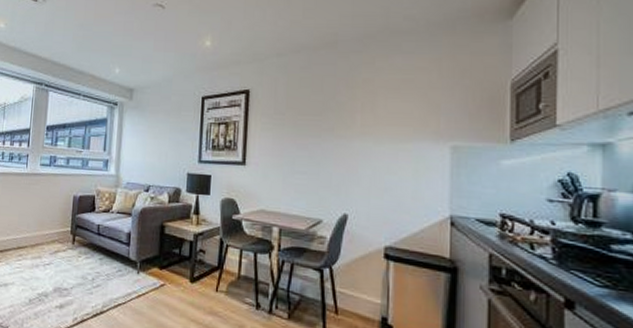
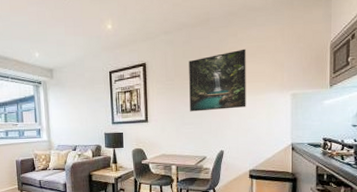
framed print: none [303,81,386,159] -> present [189,49,246,112]

